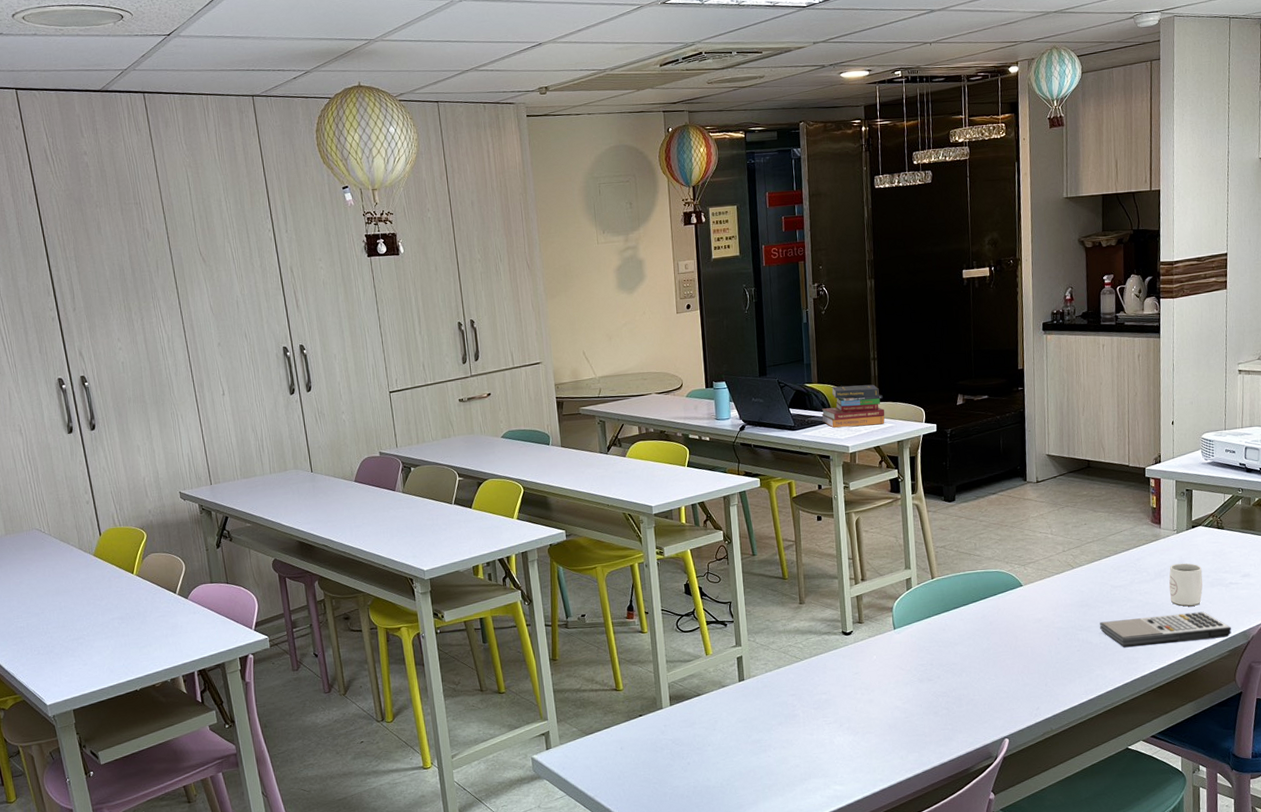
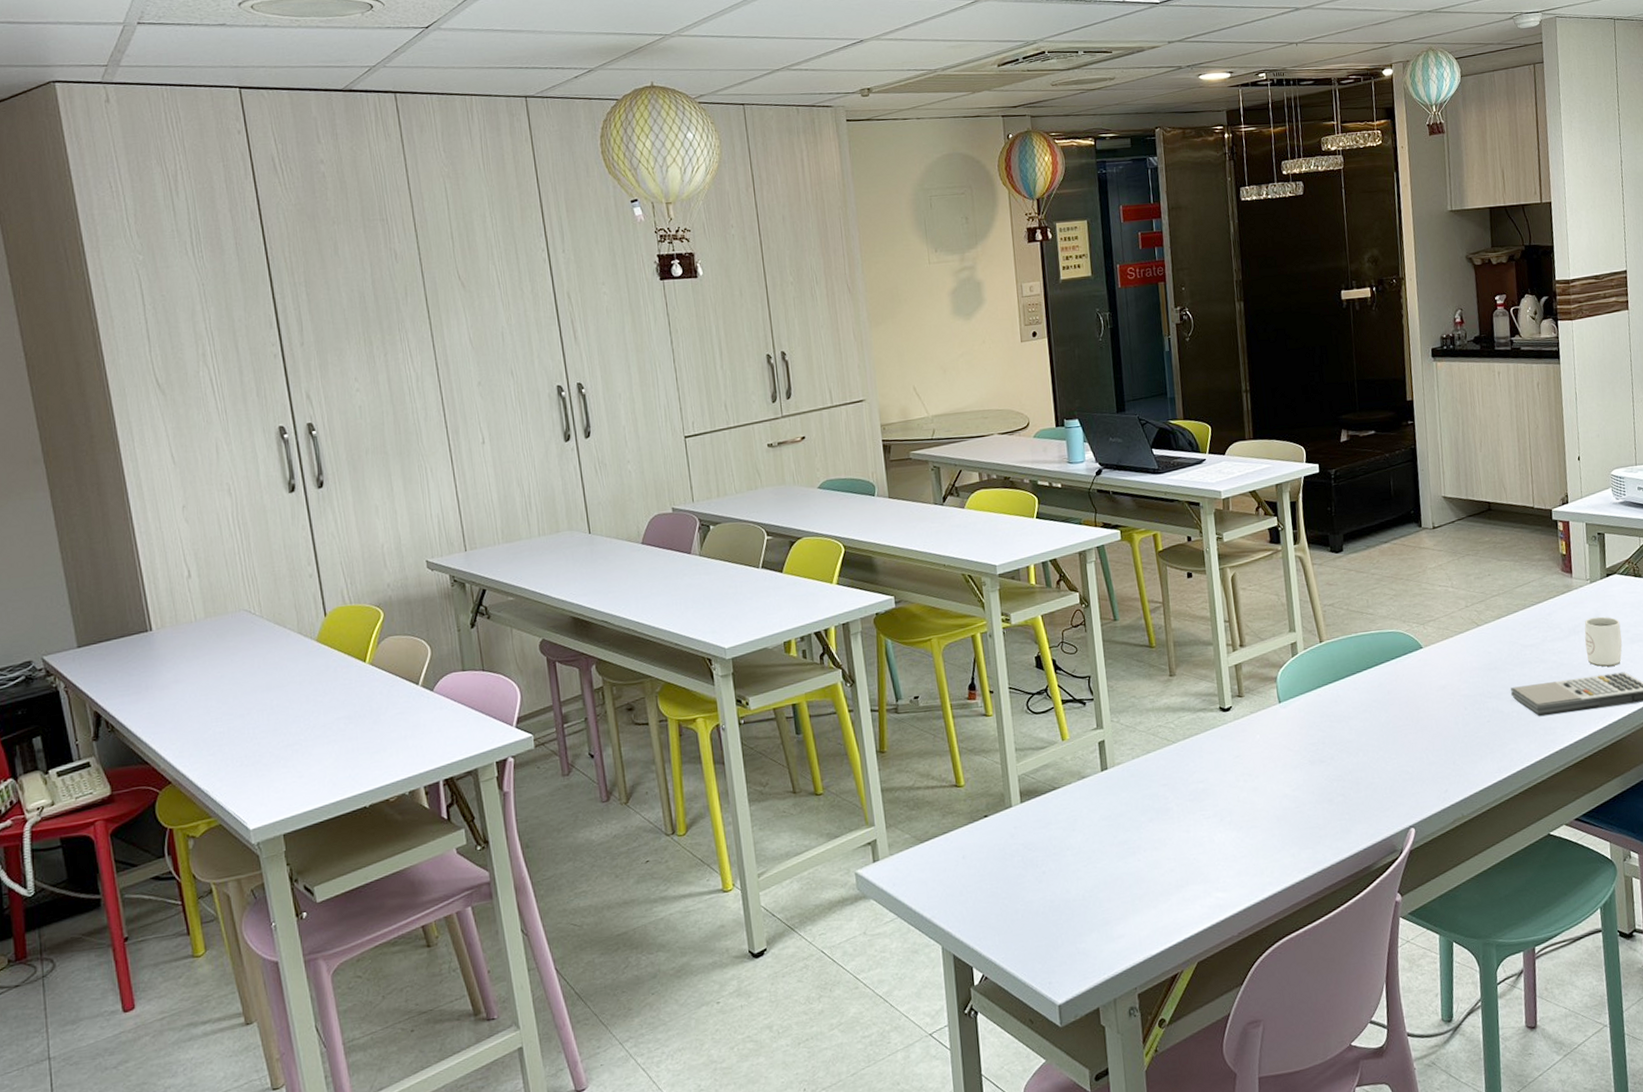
books: present [821,384,885,428] -> none [1189,420,1261,470]

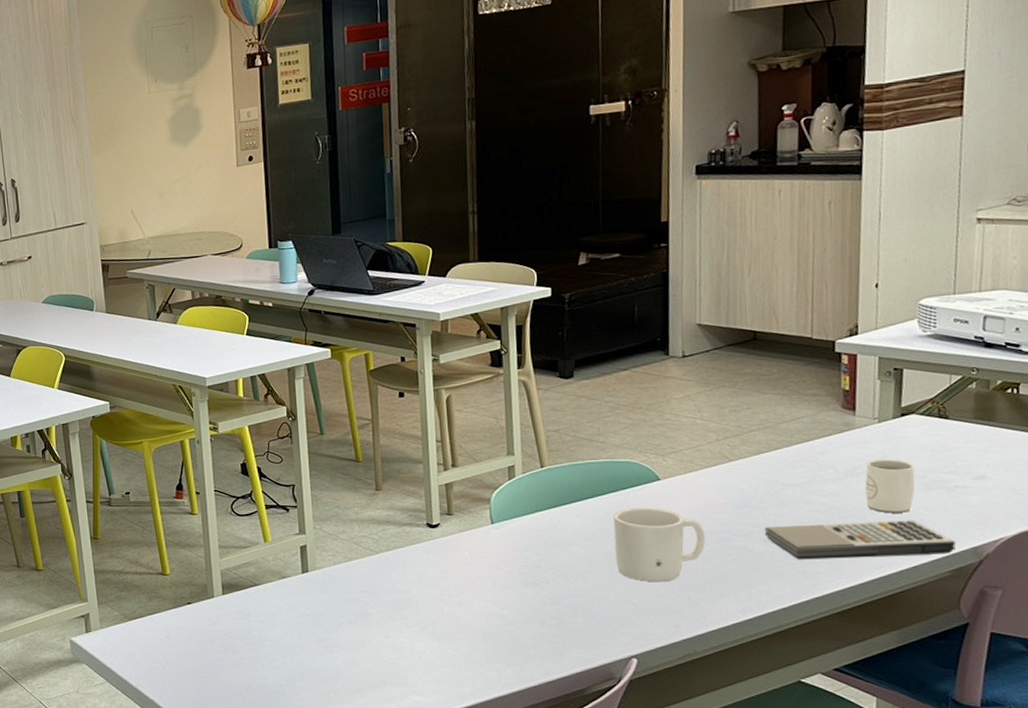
mug: none [1385,676,1464,750] -> present [613,507,706,582]

